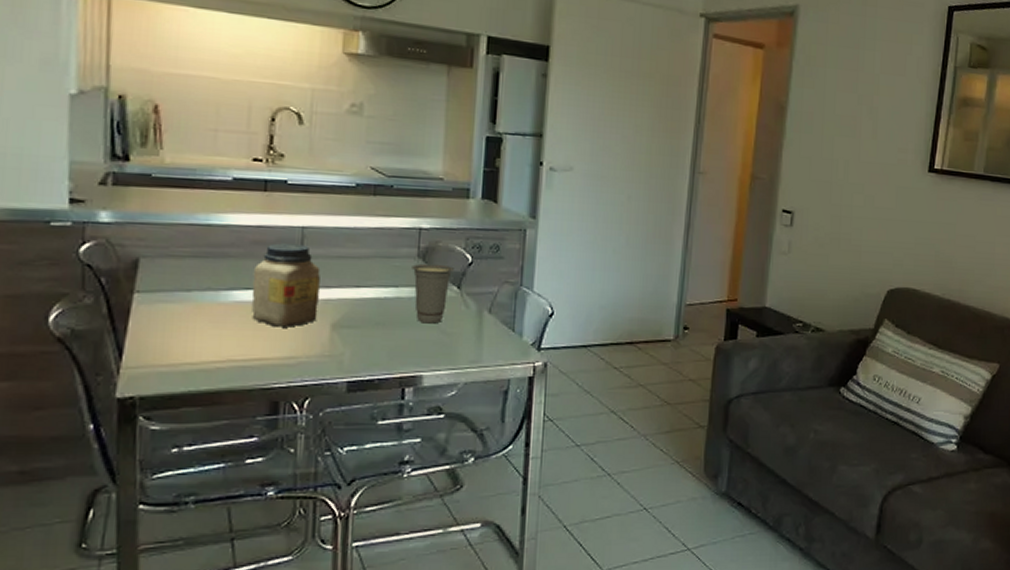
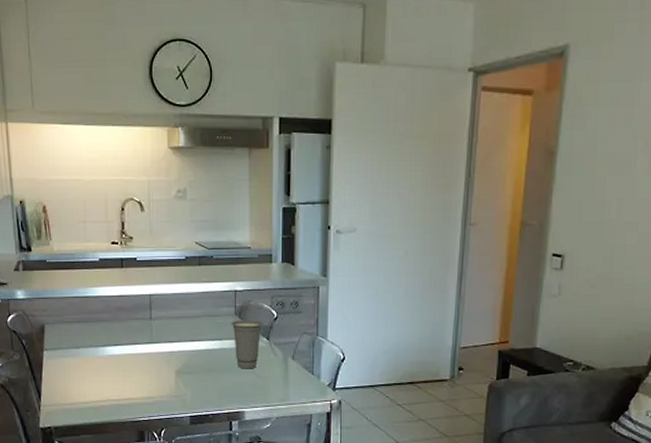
jar: present [251,243,321,329] -> none [119,308,165,375]

